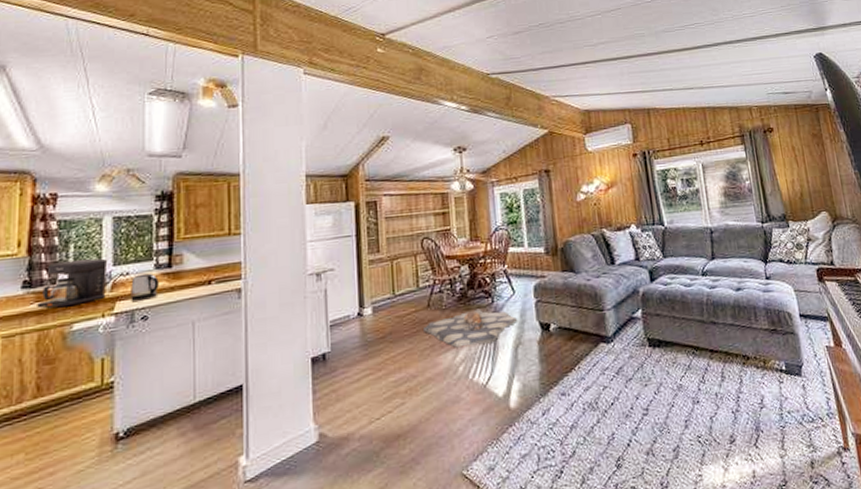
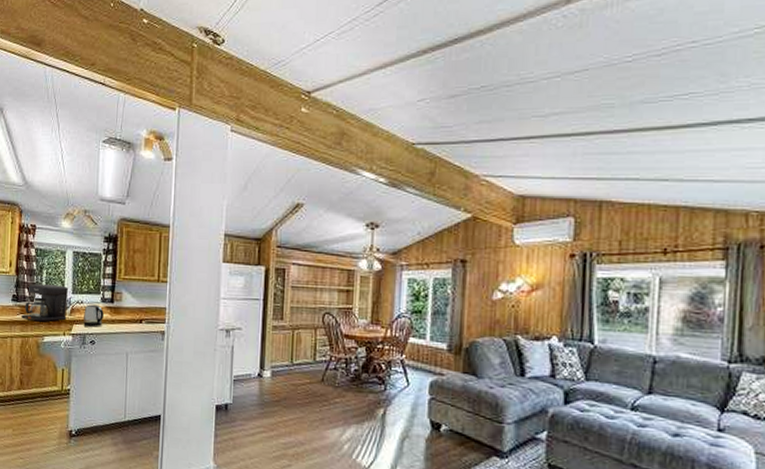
dog bed: present [423,308,518,348] -> none [315,393,409,430]

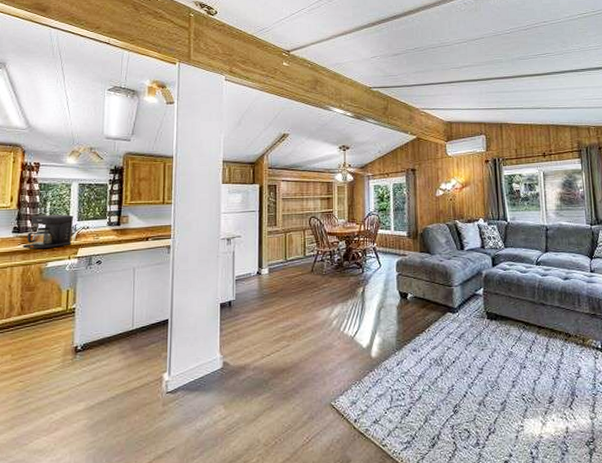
kettle: present [83,304,104,327] -> none [89,228,110,249]

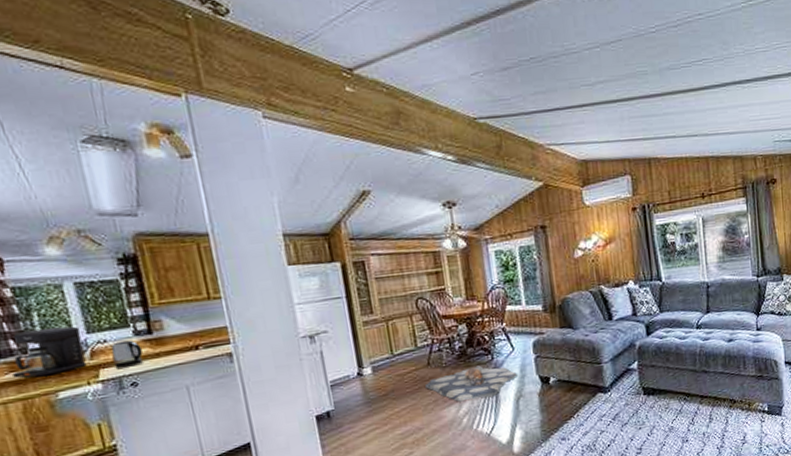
kettle: none [89,228,110,249] -> present [111,340,143,369]
dog bed: none [307,276,382,306] -> present [425,365,518,402]

